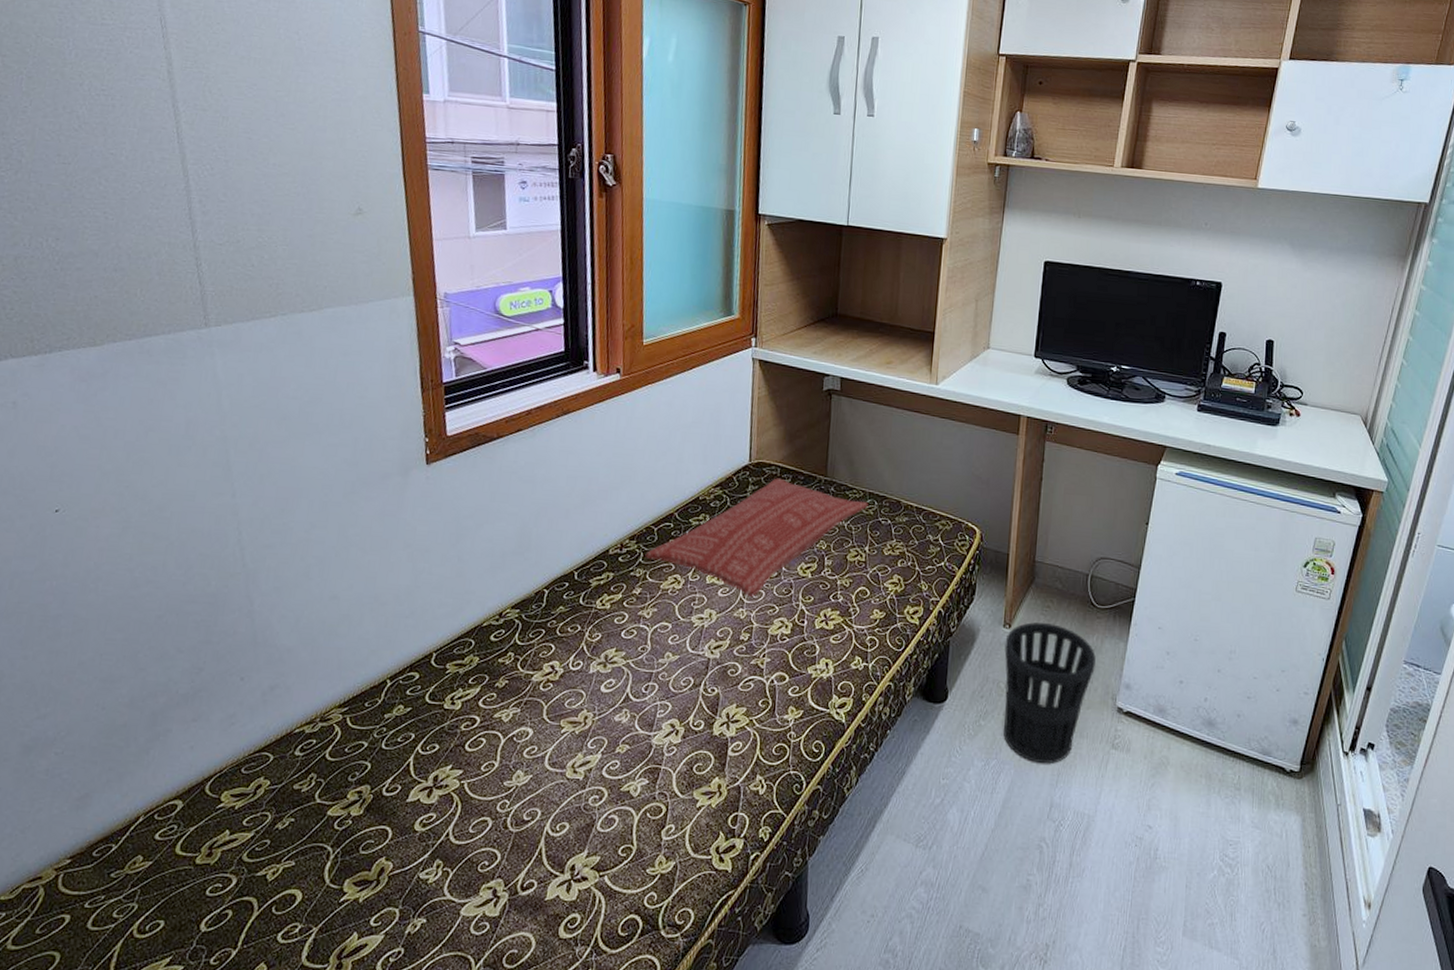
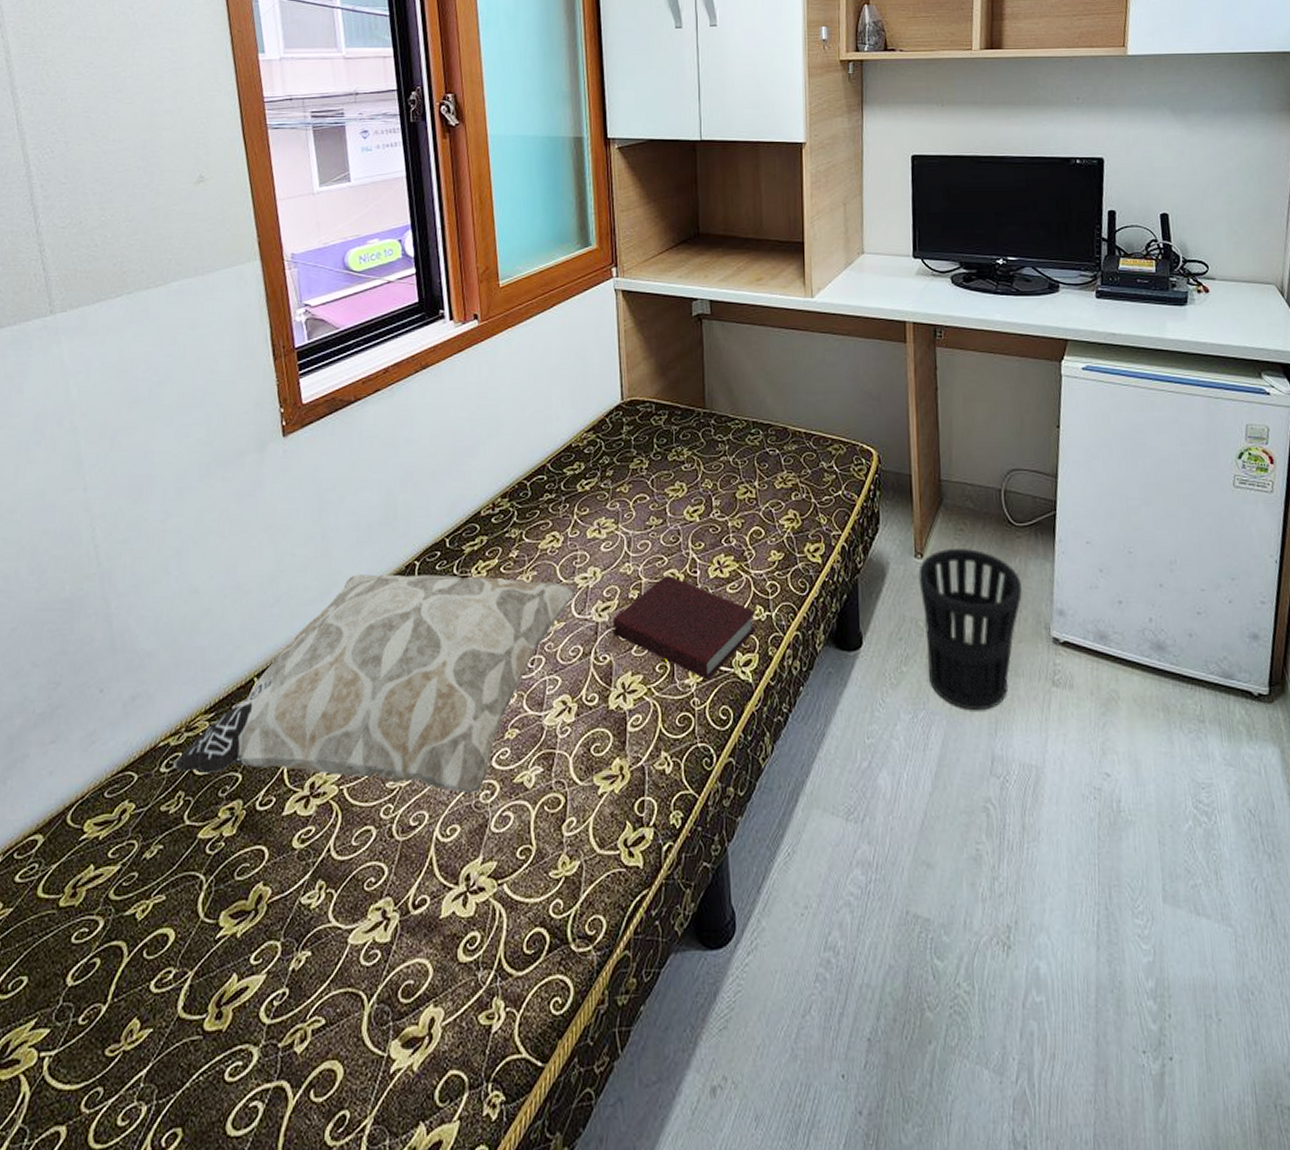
decorative pillow: none [307,596,692,797] -> present [173,574,576,794]
pillow: present [645,478,868,596] -> none [519,415,753,548]
book: none [722,623,854,717] -> present [612,575,755,680]

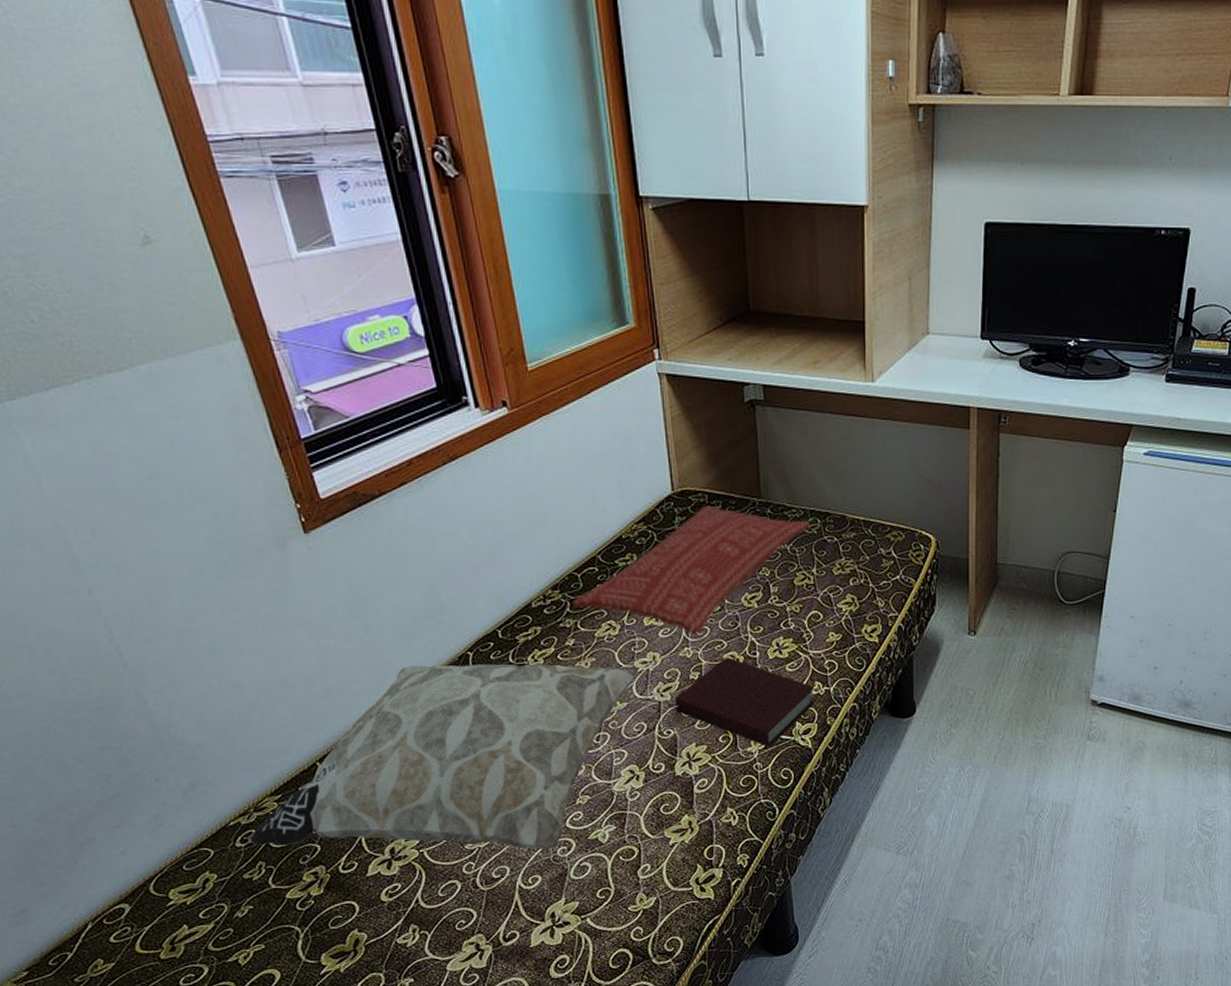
pillow: none [519,415,753,548] -> present [572,505,811,634]
wastebasket: present [918,549,1022,711] -> none [971,625,1067,763]

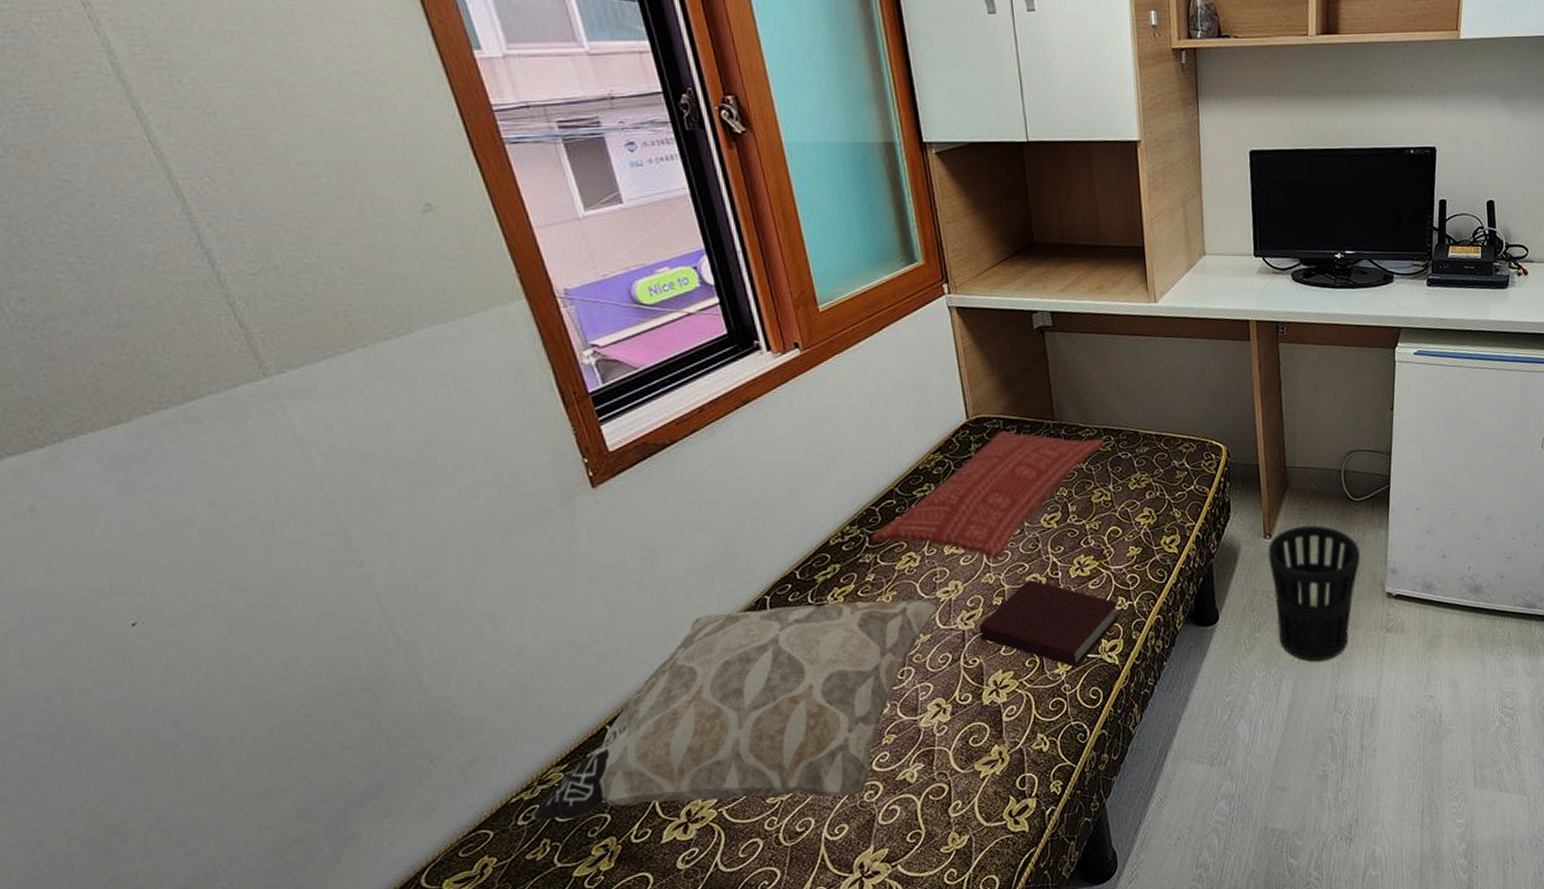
wastebasket: none [971,625,1067,763] -> present [1268,525,1360,662]

